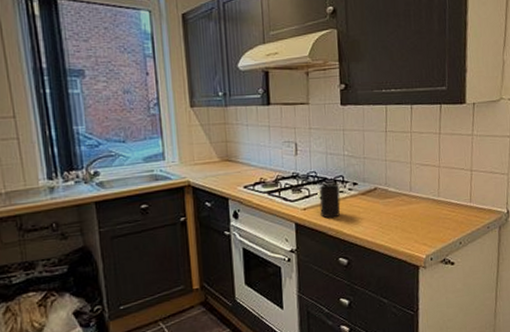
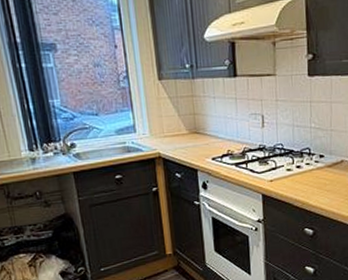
cup: present [319,184,341,219] -> none [286,156,307,190]

